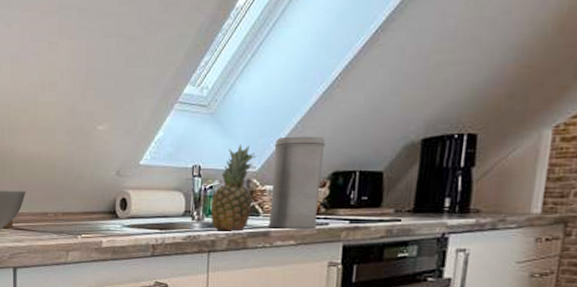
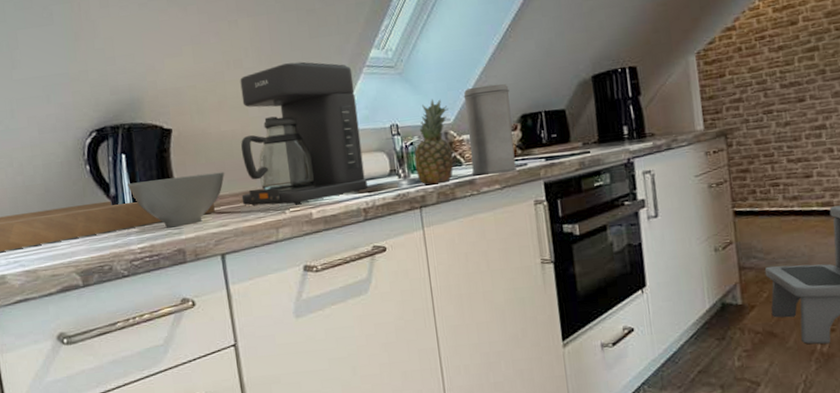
coffee maker: none [38,91,163,231] -> present [240,61,368,206]

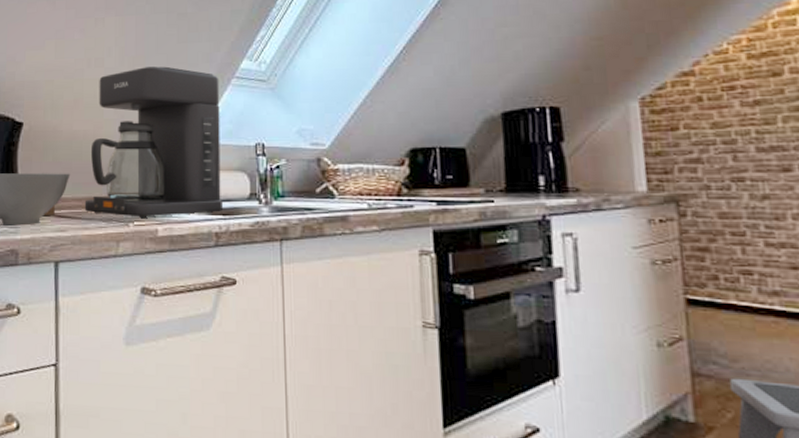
fruit: present [414,98,454,186] -> none [279,120,325,216]
canister: present [463,83,518,176] -> none [343,110,401,214]

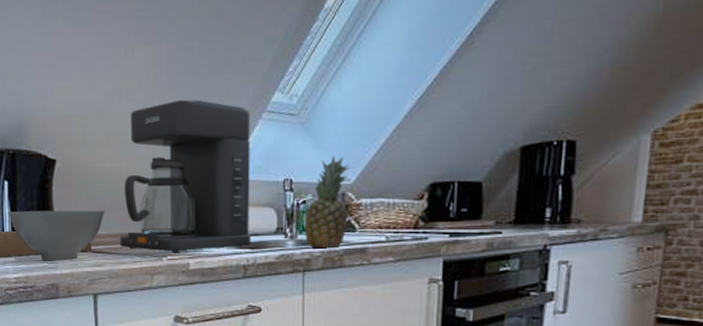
fruit: none [279,120,325,216] -> present [305,155,351,249]

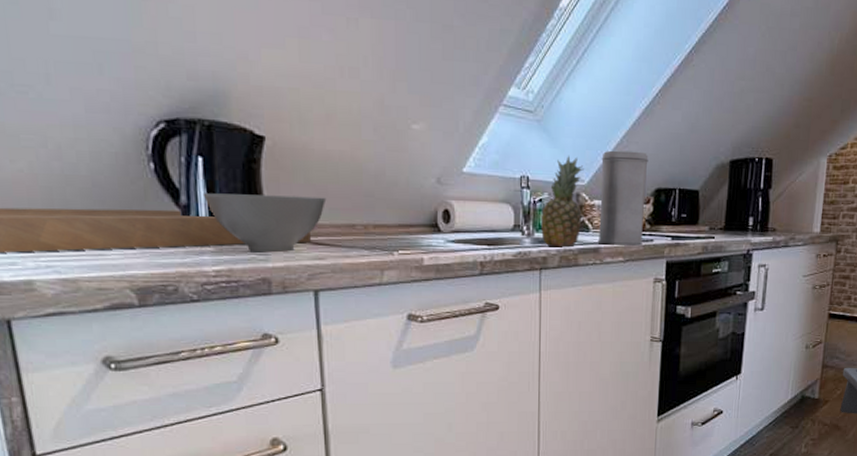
coffee maker: present [119,100,251,252] -> none [344,83,487,246]
canister: none [365,145,422,246] -> present [597,150,649,247]

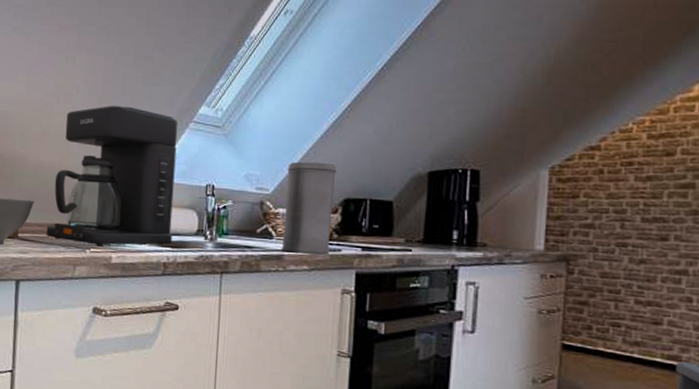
coffee maker: none [344,83,487,246] -> present [46,106,178,246]
fruit: present [541,155,585,248] -> none [224,166,270,254]

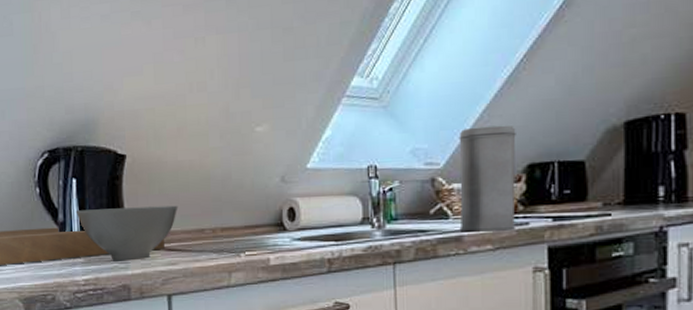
coffee maker: present [46,106,178,246] -> none [194,87,335,247]

